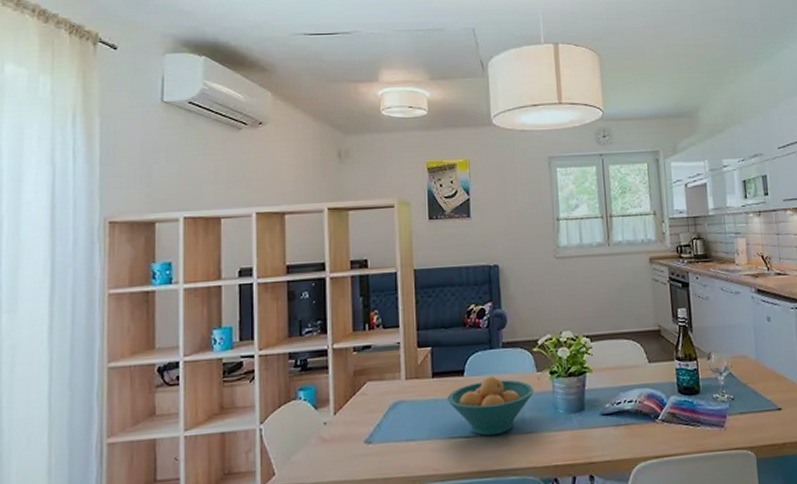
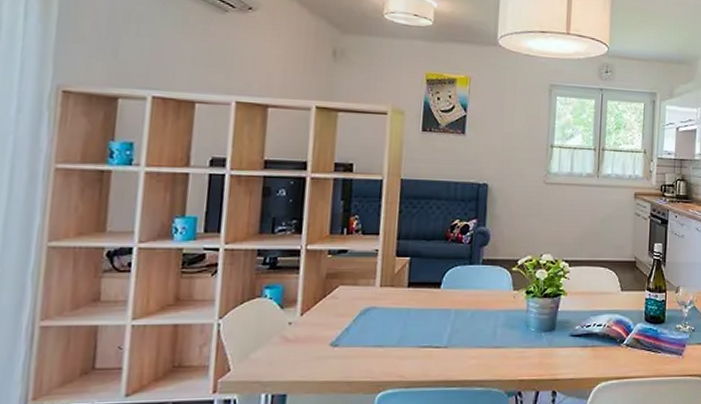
fruit bowl: present [446,375,534,436] -> none [420,290,509,348]

